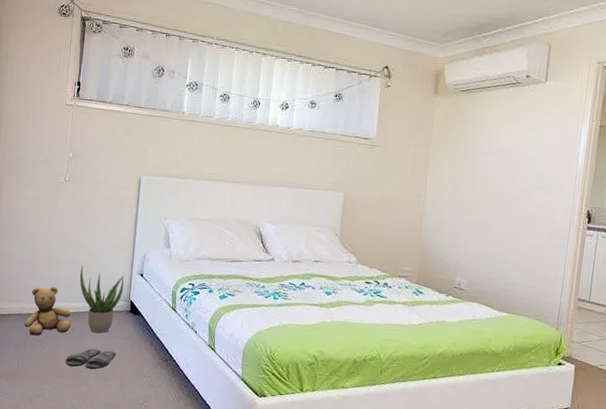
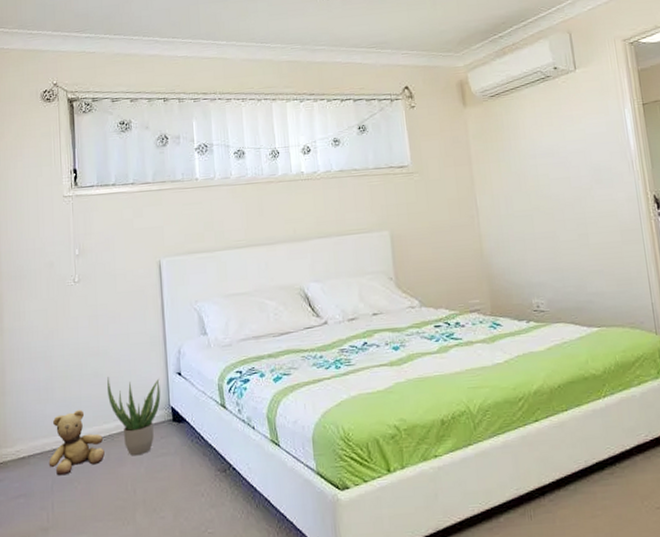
slippers: present [66,348,116,369] -> none [105,473,164,504]

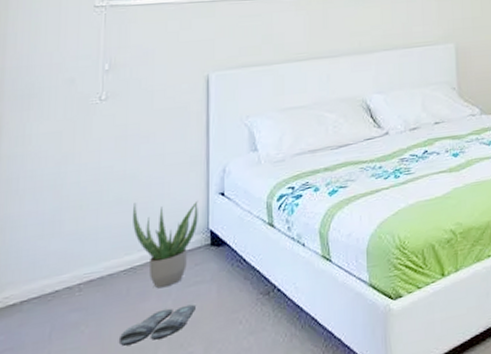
teddy bear: present [48,409,105,476] -> none [48,241,124,321]
slippers: none [105,473,164,504] -> present [120,304,196,346]

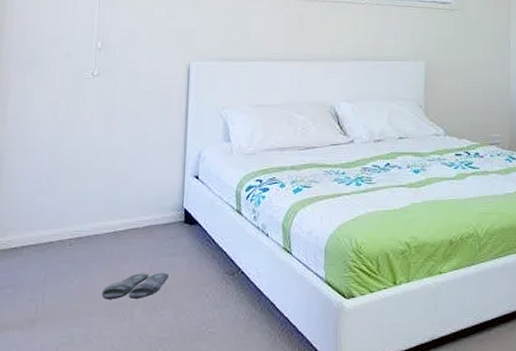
potted plant: present [133,200,198,288] -> none [117,174,175,253]

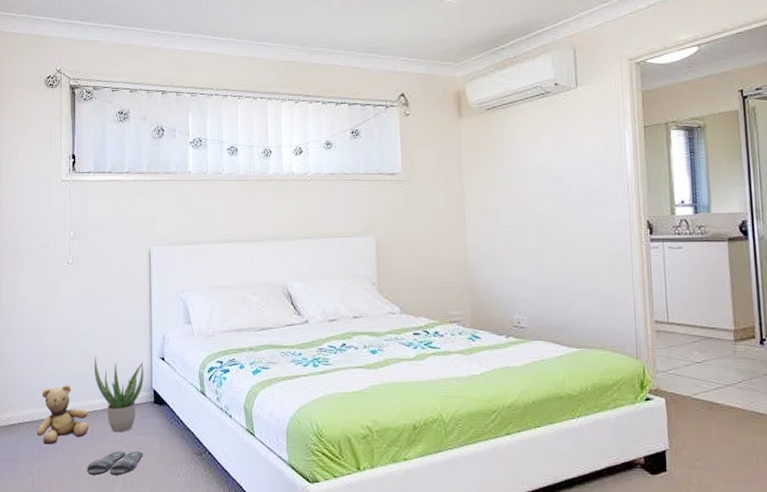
teddy bear: none [43,204,108,269] -> present [36,384,89,445]
potted plant: none [117,174,175,253] -> present [95,356,144,431]

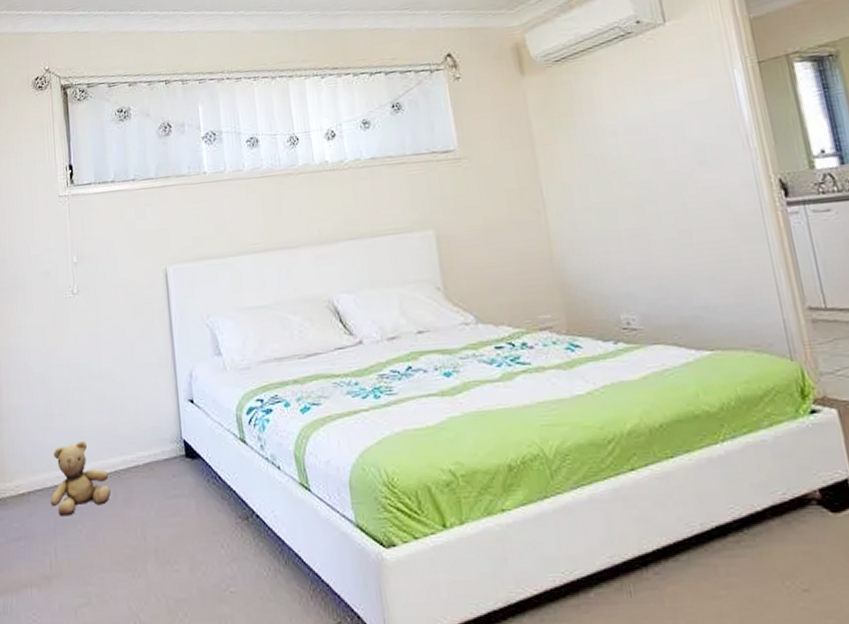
slippers: present [87,451,143,475] -> none [112,518,178,552]
potted plant: present [95,356,144,431] -> none [111,403,172,495]

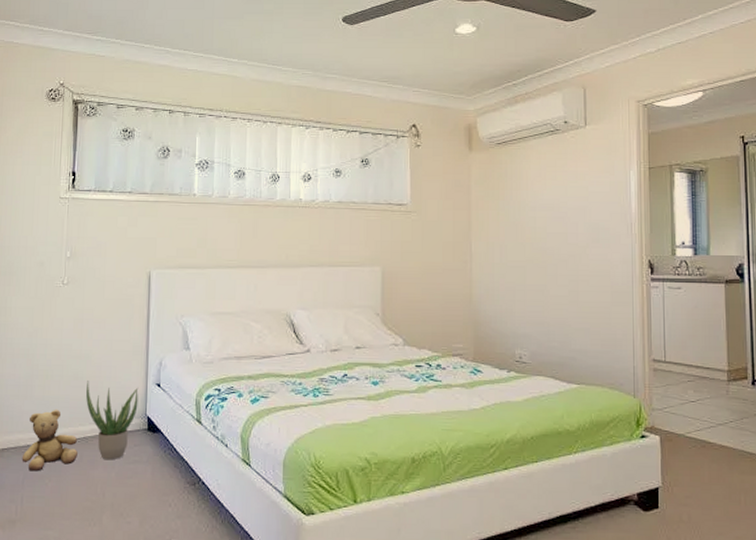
potted plant: none [111,403,172,495] -> present [86,381,139,459]

